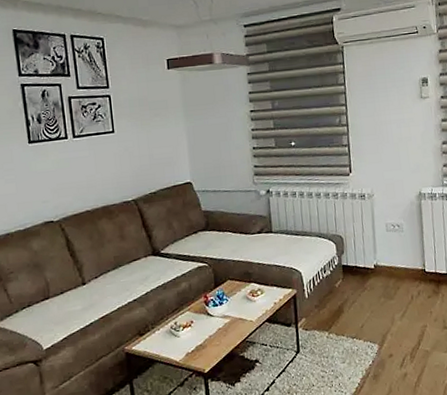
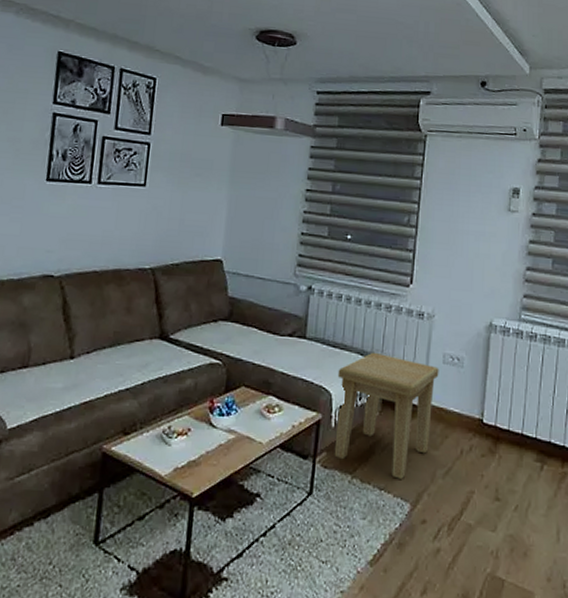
side table: none [303,233,386,327] -> present [334,352,439,479]

